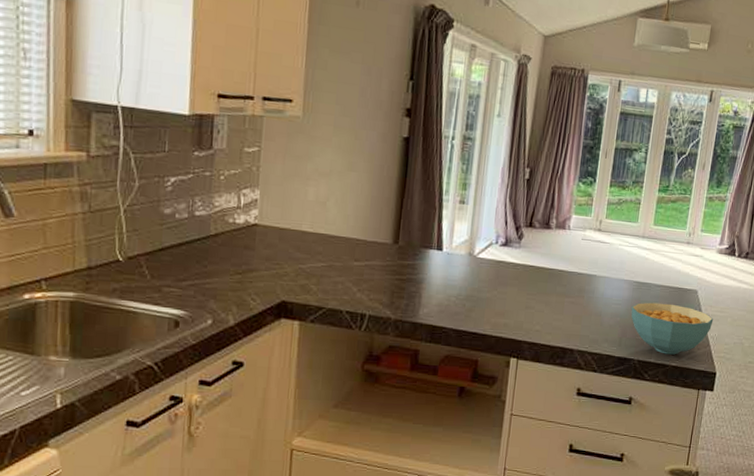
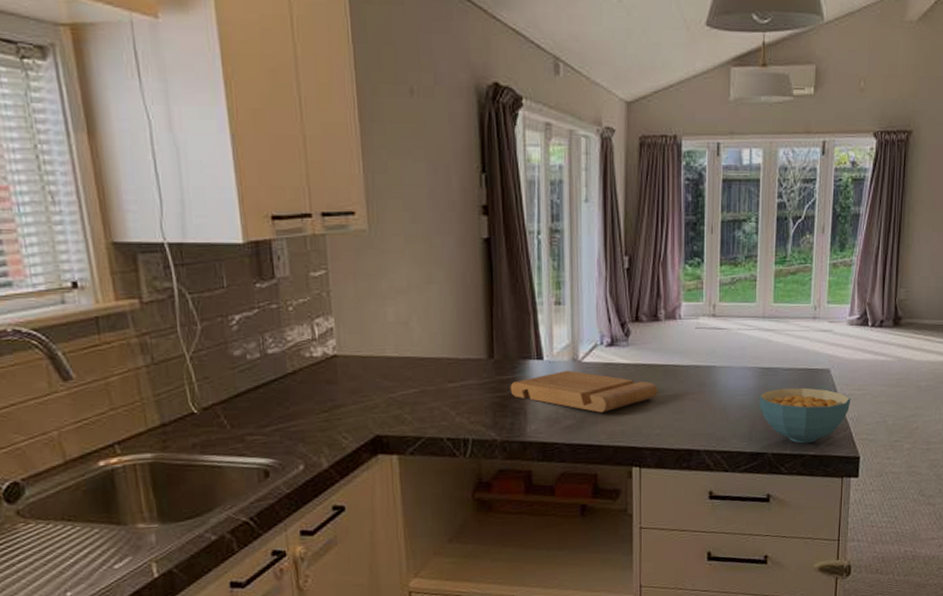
cutting board: none [409,262,542,305] -> present [510,370,658,413]

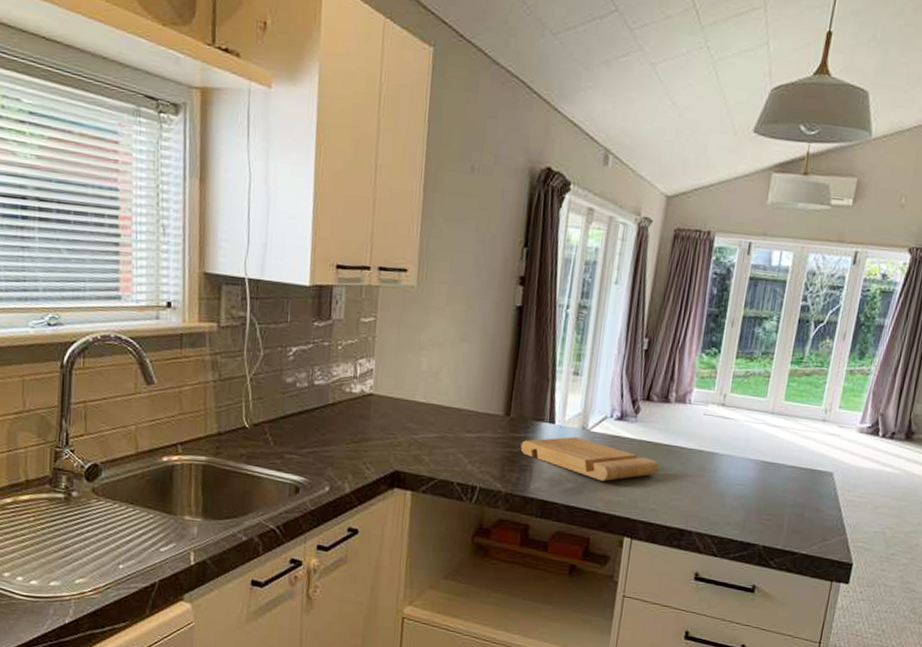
cereal bowl: present [759,387,851,444] -> none [756,484,851,542]

